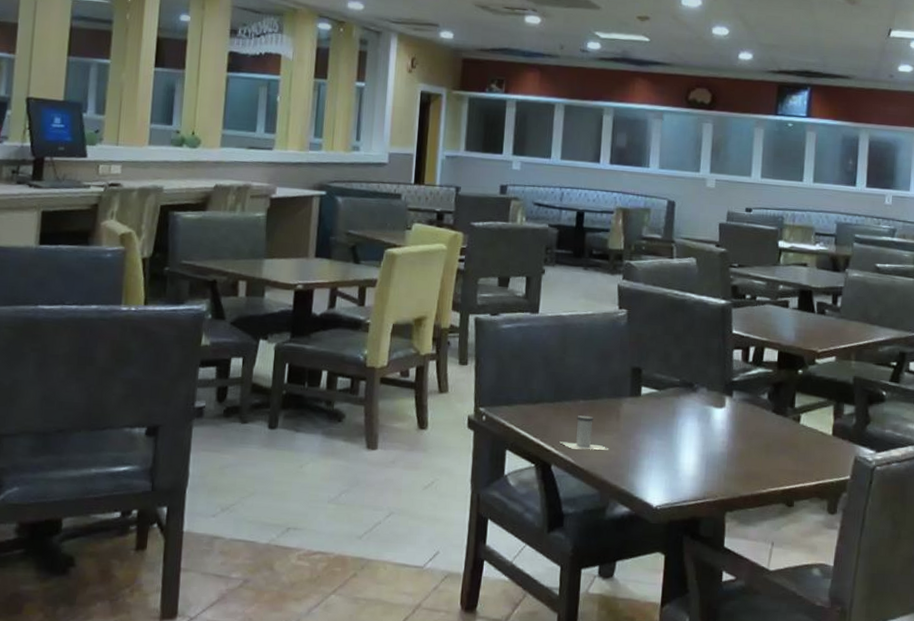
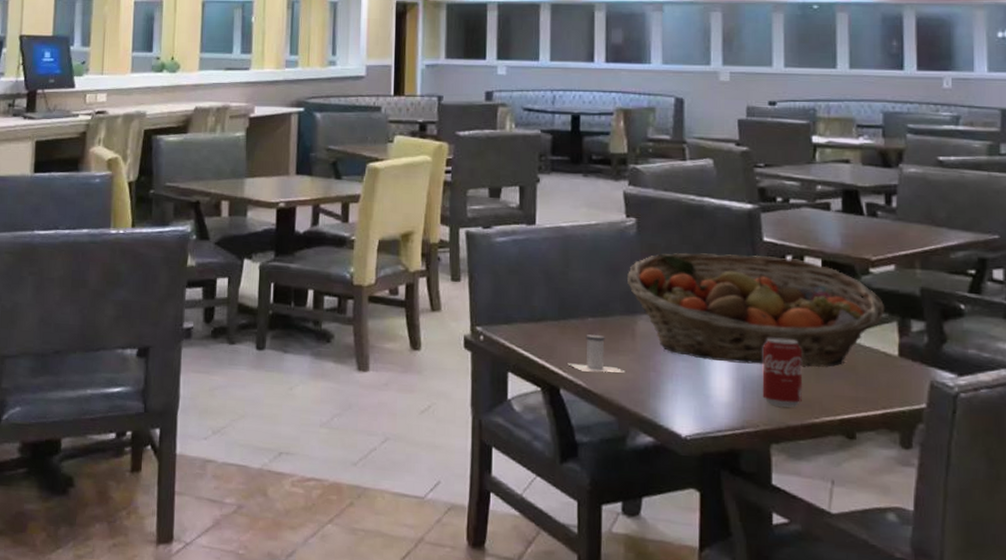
fruit basket: none [616,341,825,446] -> present [627,252,885,368]
beverage can: none [722,419,756,480] -> present [762,338,802,408]

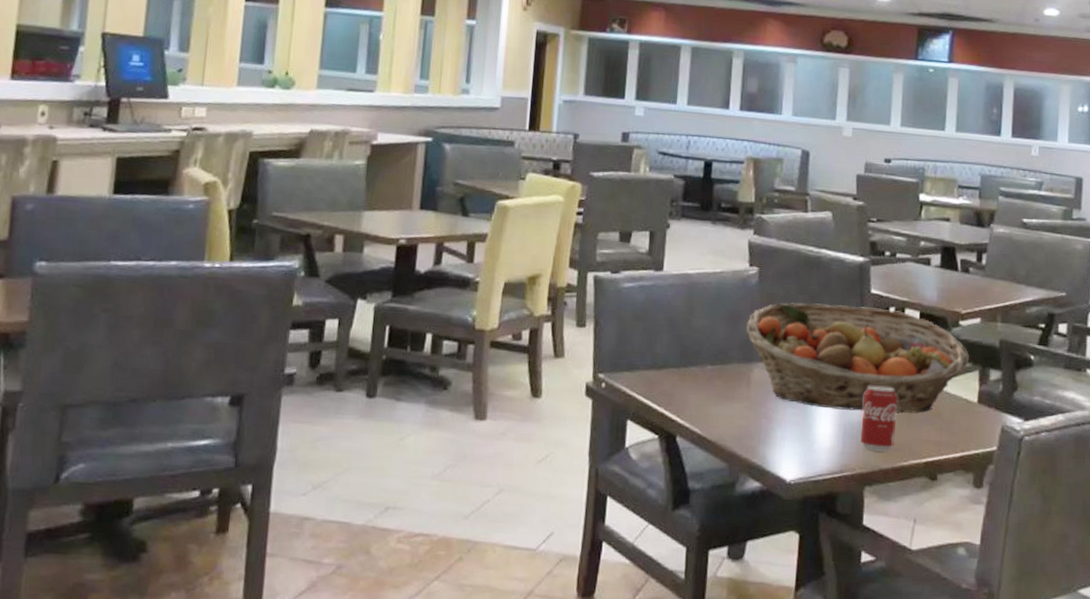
salt shaker: present [568,334,624,373] -> none [685,382,738,420]

